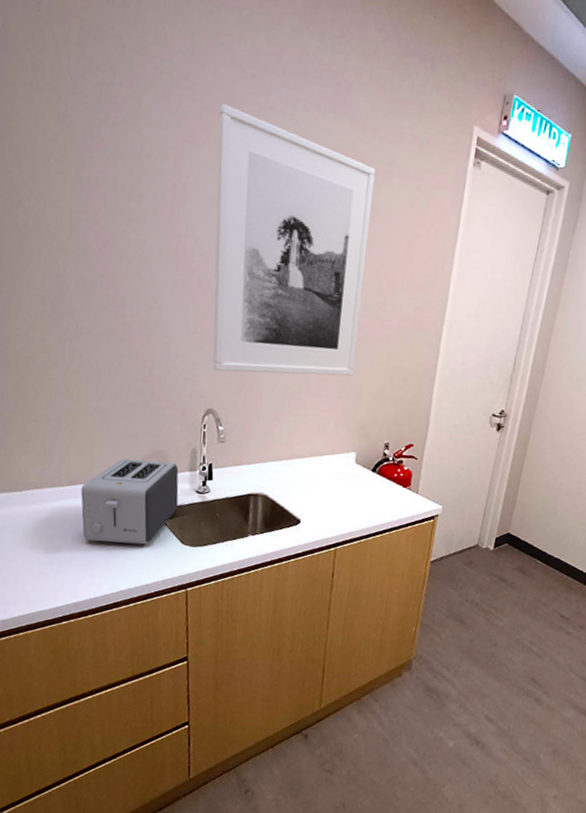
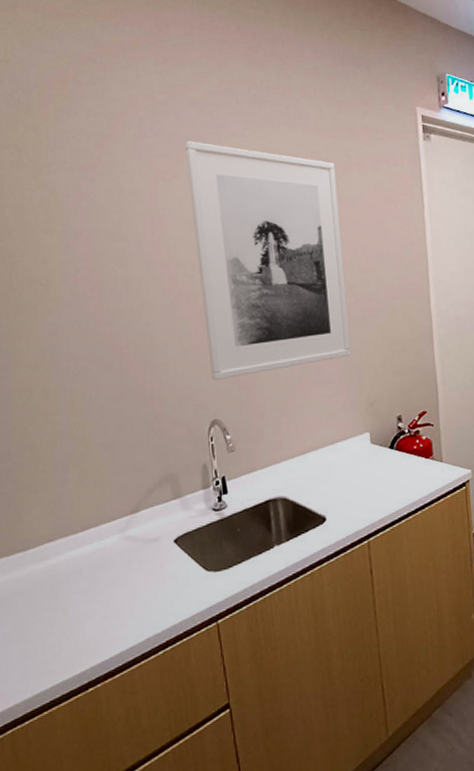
toaster: present [81,458,179,545] -> none [95,483,196,588]

